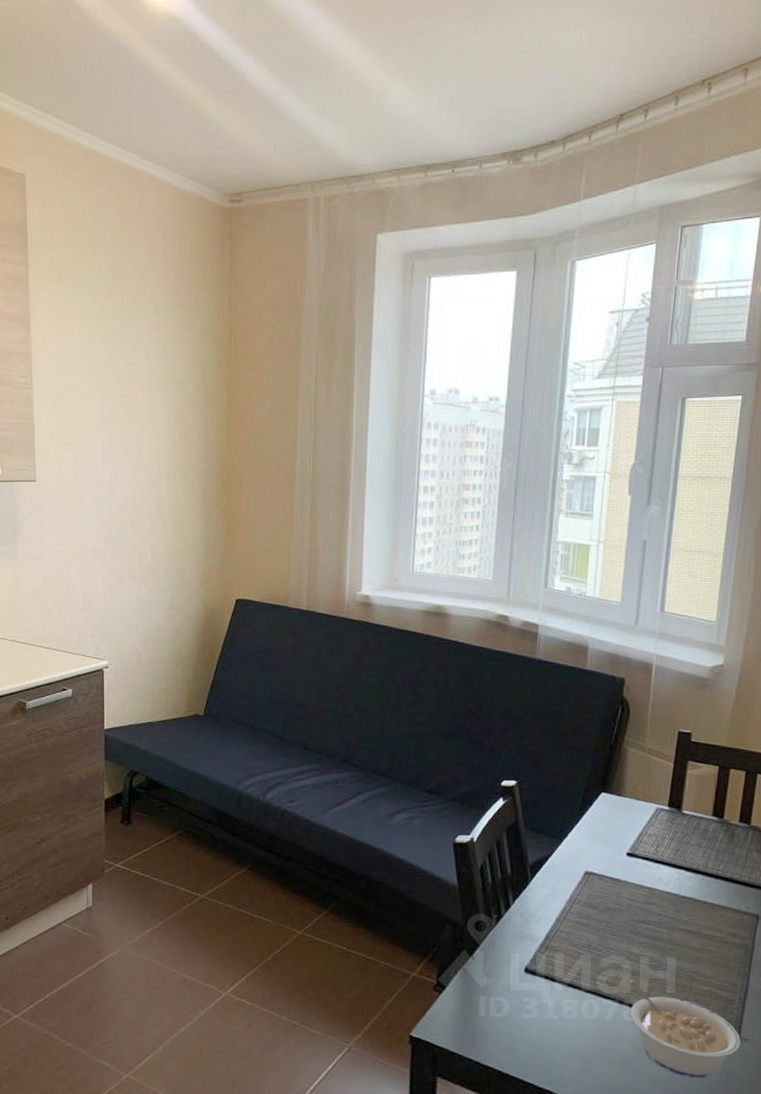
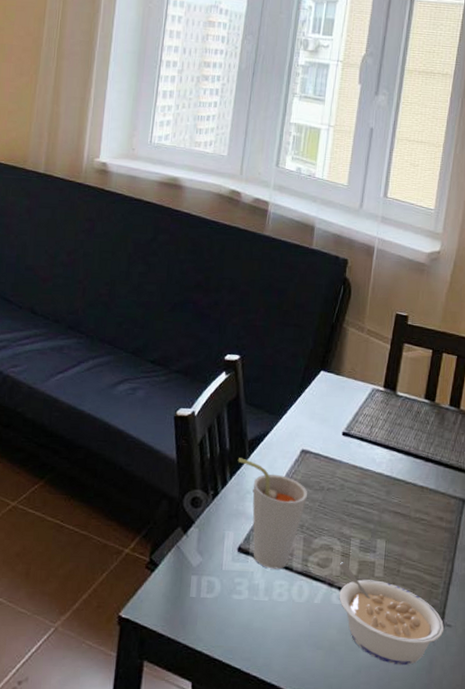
cup: none [520,881,593,988] -> present [237,458,307,569]

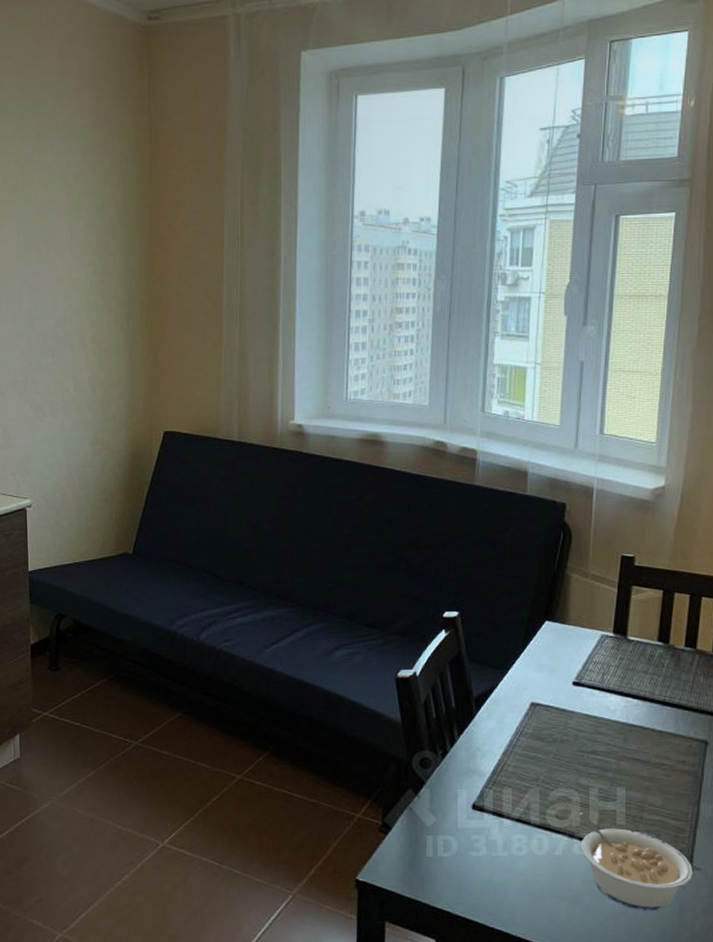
cup: present [237,458,307,569] -> none [465,715,540,824]

